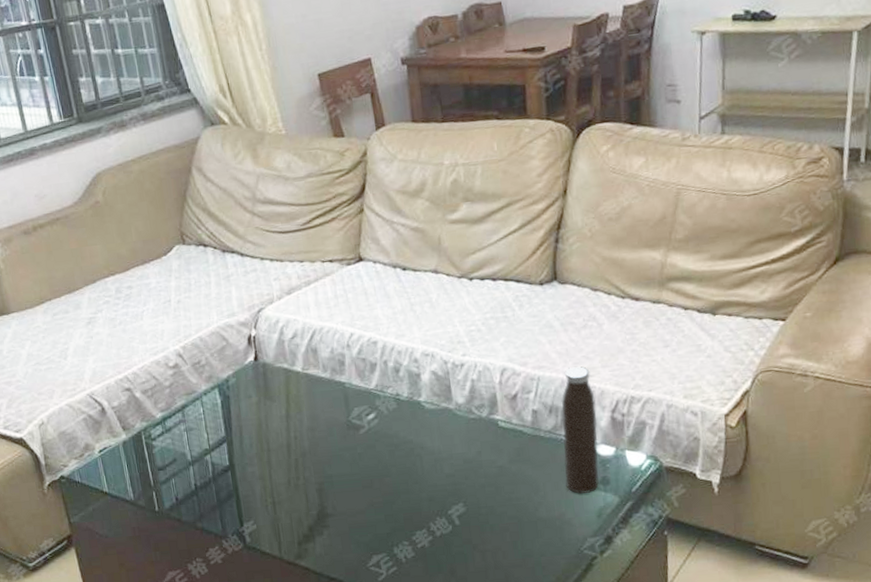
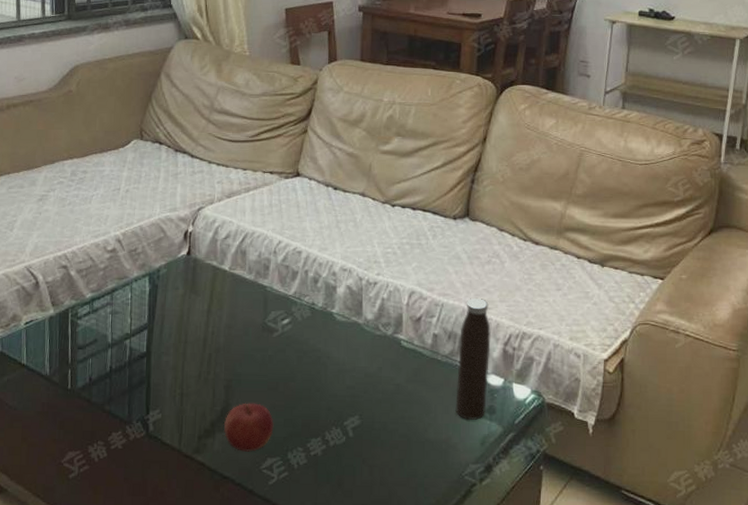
fruit: none [322,503,375,552] -> present [223,403,274,452]

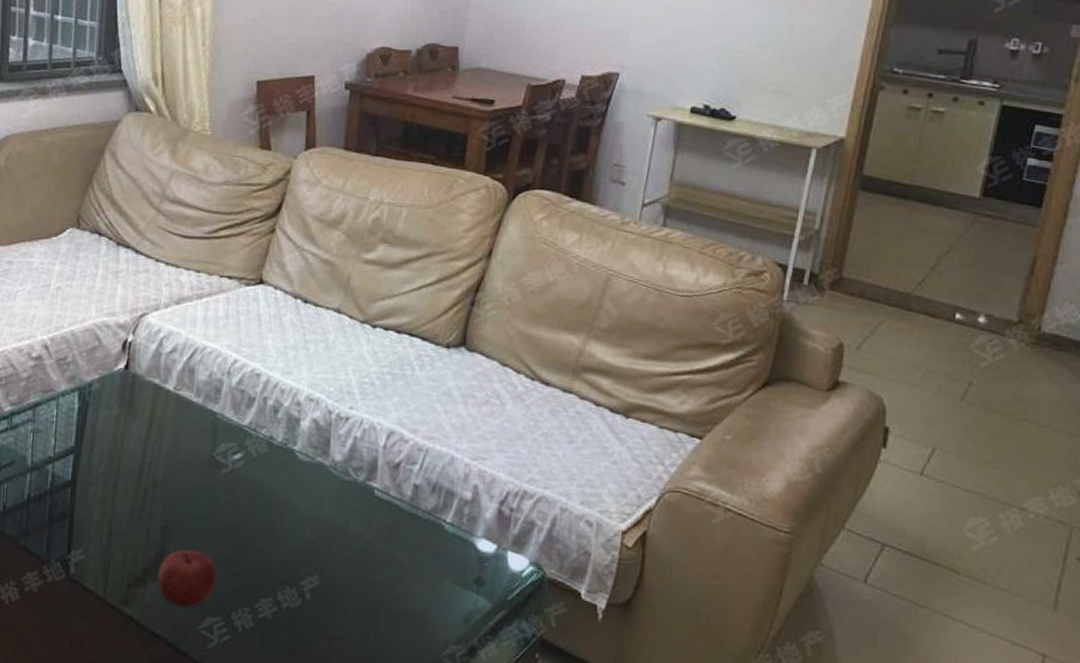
water bottle: present [455,297,491,420] -> none [436,444,484,592]

